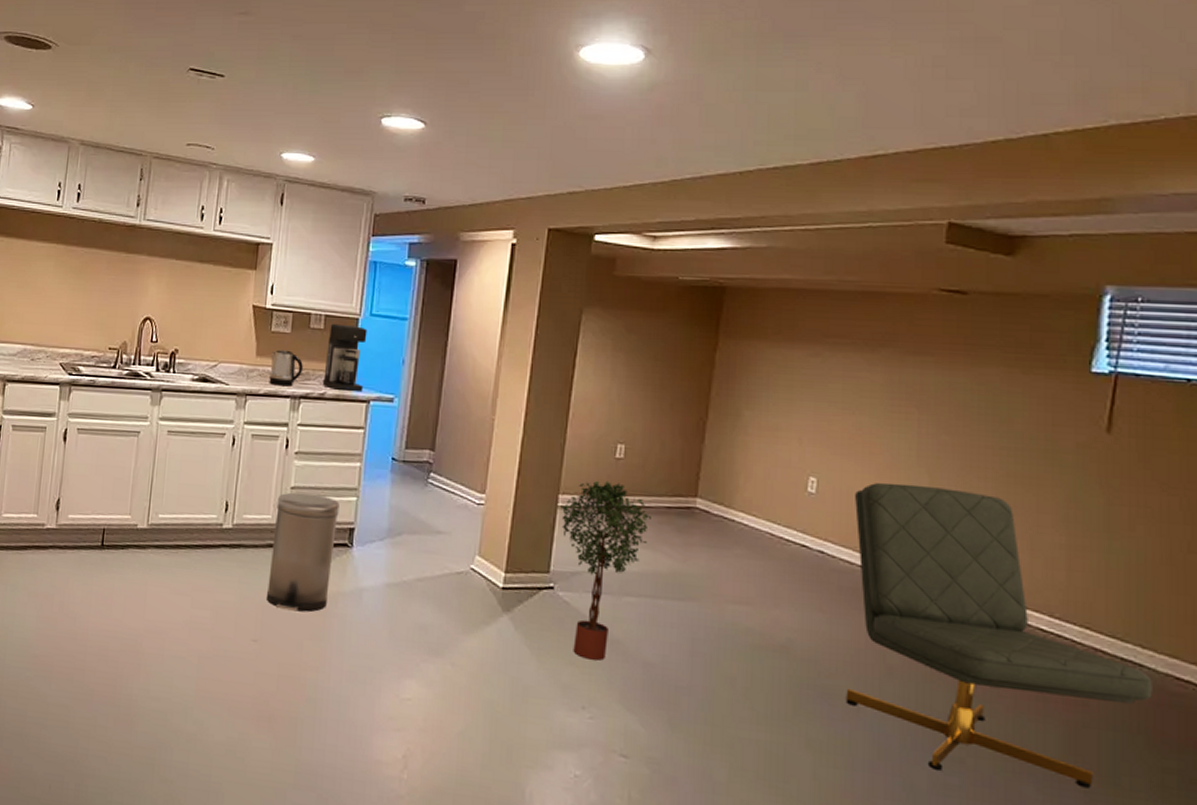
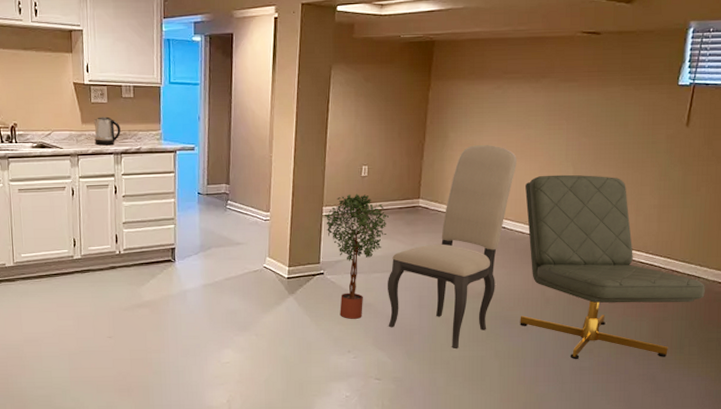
pedal bin: present [267,492,340,612] -> none [113,226,162,313]
coffee maker: present [323,323,367,393] -> none [138,92,170,146]
dining chair: none [643,430,842,726] -> present [387,145,517,348]

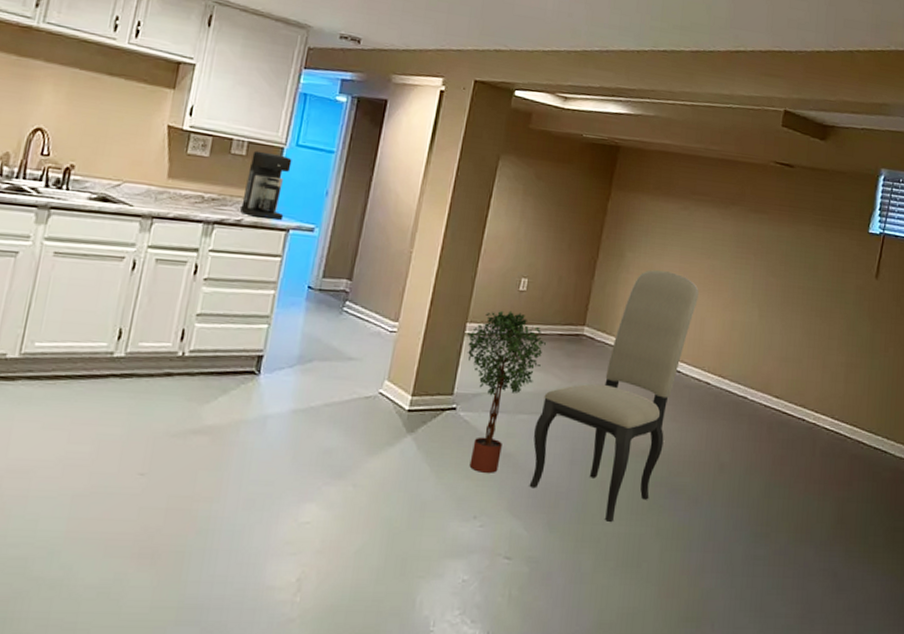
kettle: present [93,116,121,147] -> none [180,173,220,213]
coffee maker: none [138,92,170,146] -> present [240,150,292,221]
dining chair: present [520,174,705,359] -> none [688,314,892,548]

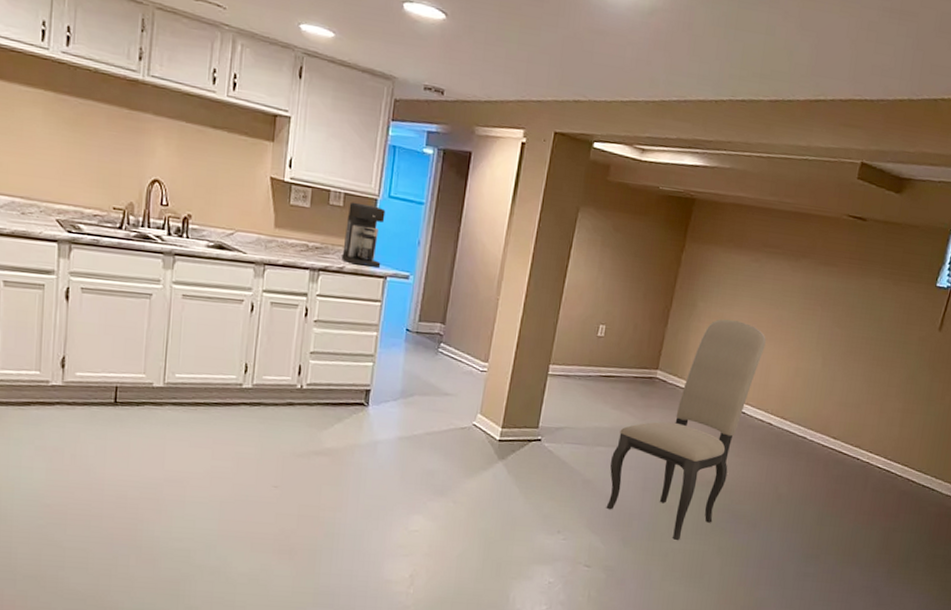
potted tree: present [467,310,546,473] -> none [550,354,622,496]

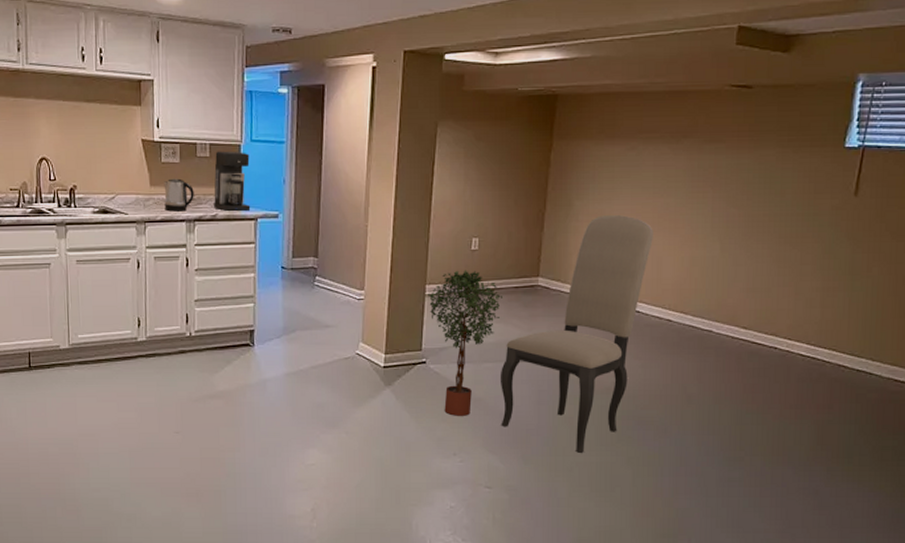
kettle: none [288,223,322,260] -> present [164,178,194,213]
potted tree: none [550,354,622,496] -> present [428,270,502,416]

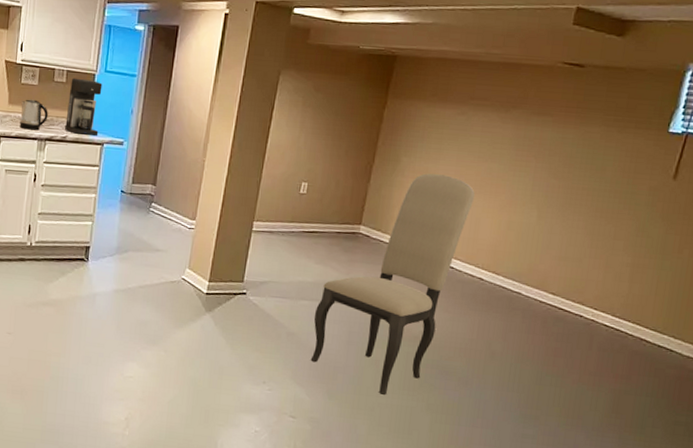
potted tree: present [428,270,502,416] -> none [254,210,325,348]

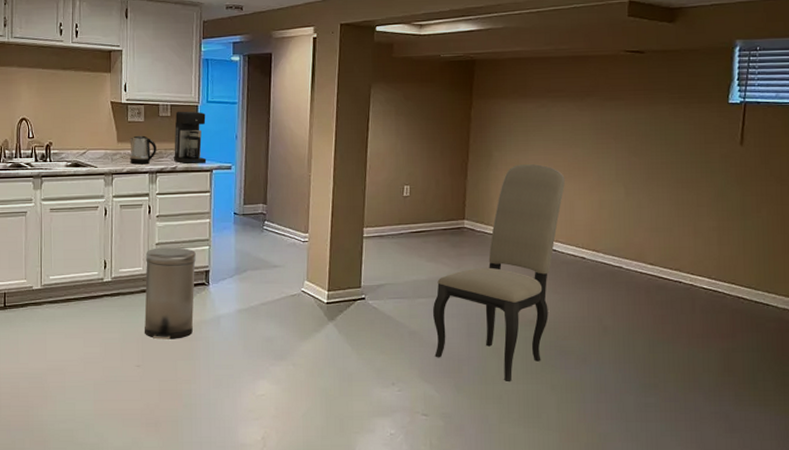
pedal bin: none [19,217,78,312] -> present [144,247,196,340]

